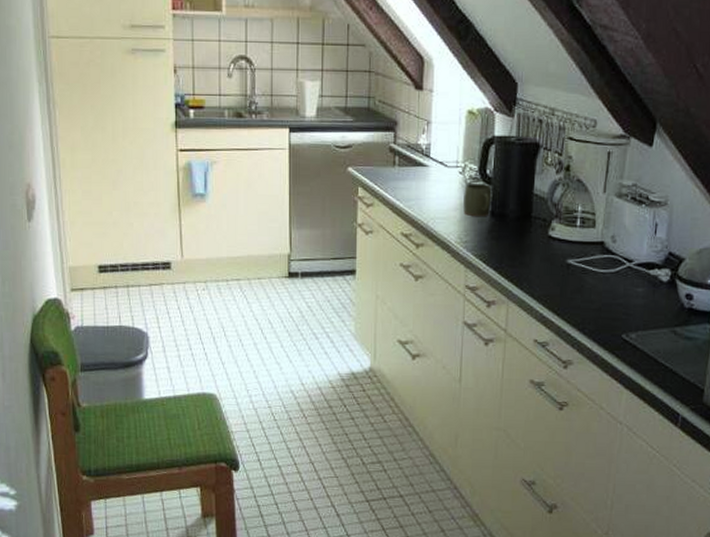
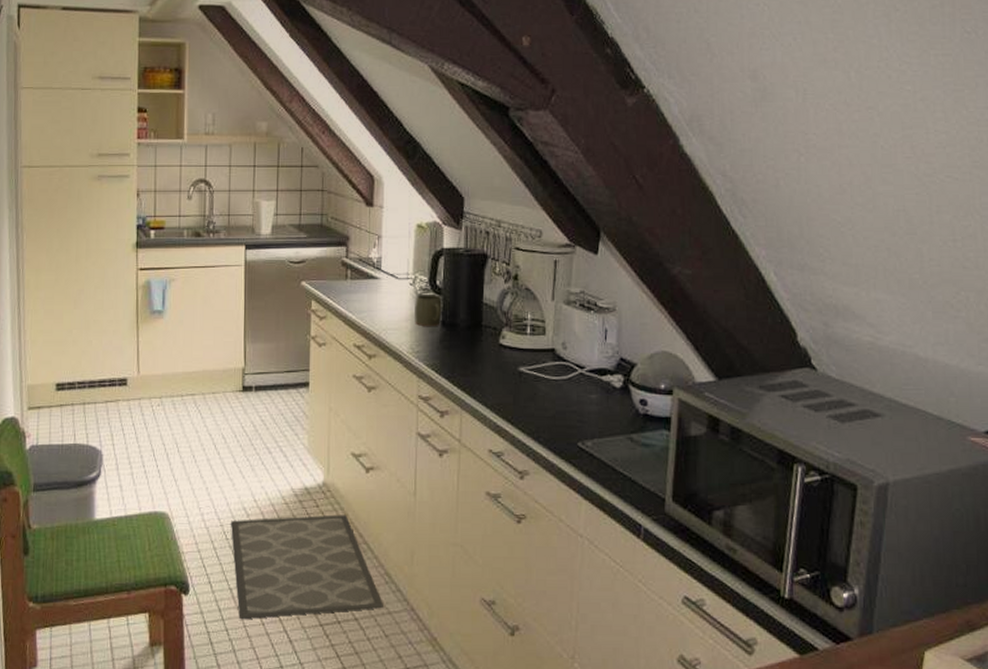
bath mat: none [278,399,429,494] -> present [230,514,385,619]

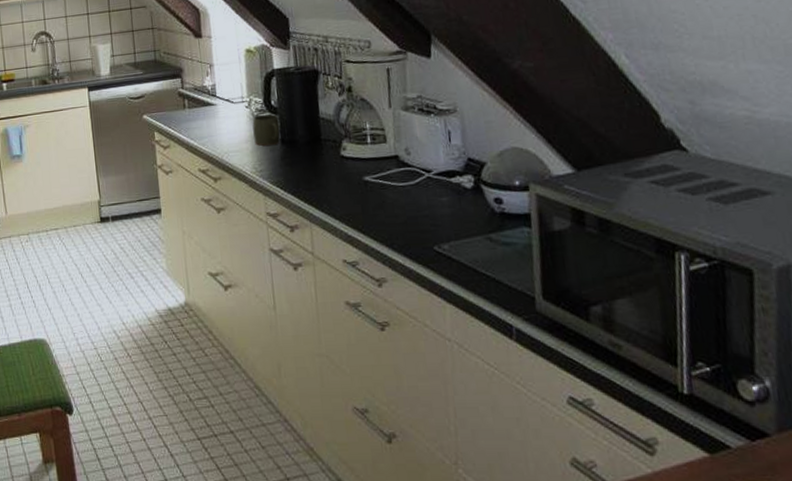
bath mat: present [230,514,385,619] -> none [103,332,258,435]

